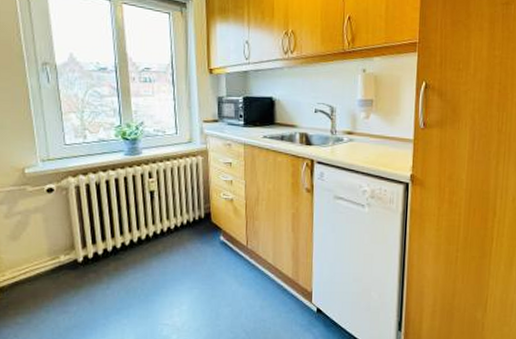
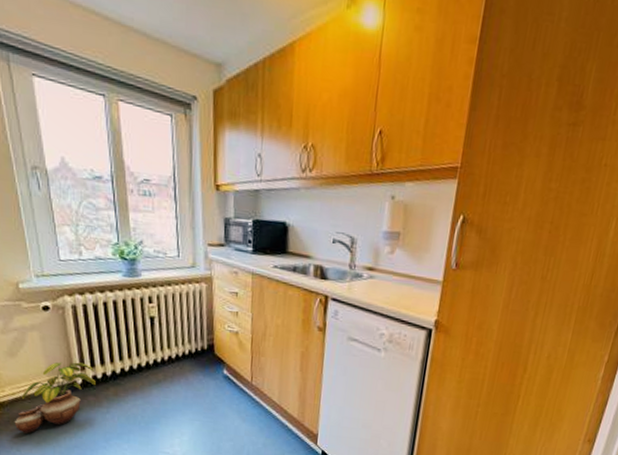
potted plant: none [13,240,97,317] -> present [14,361,96,434]

